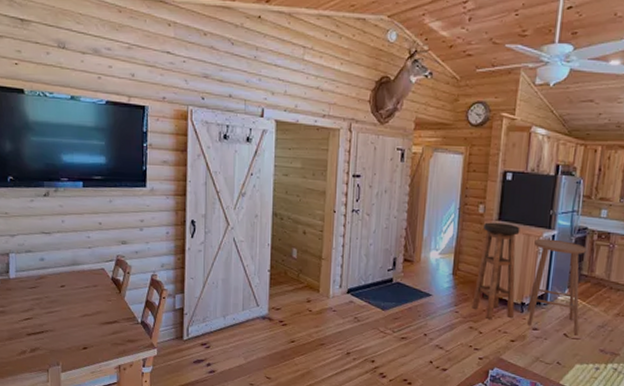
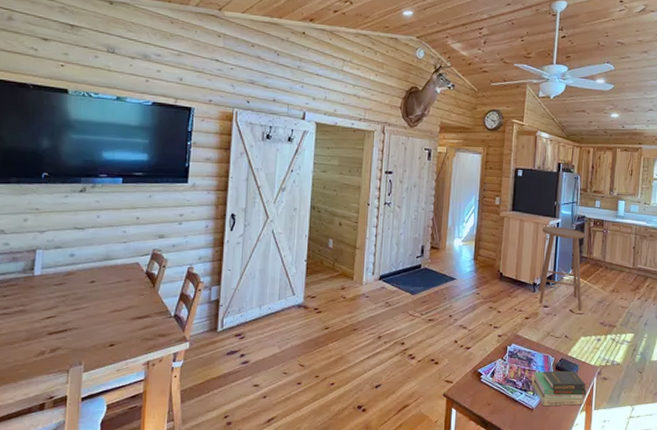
bar stool: present [472,222,520,320] -> none [491,212,531,300]

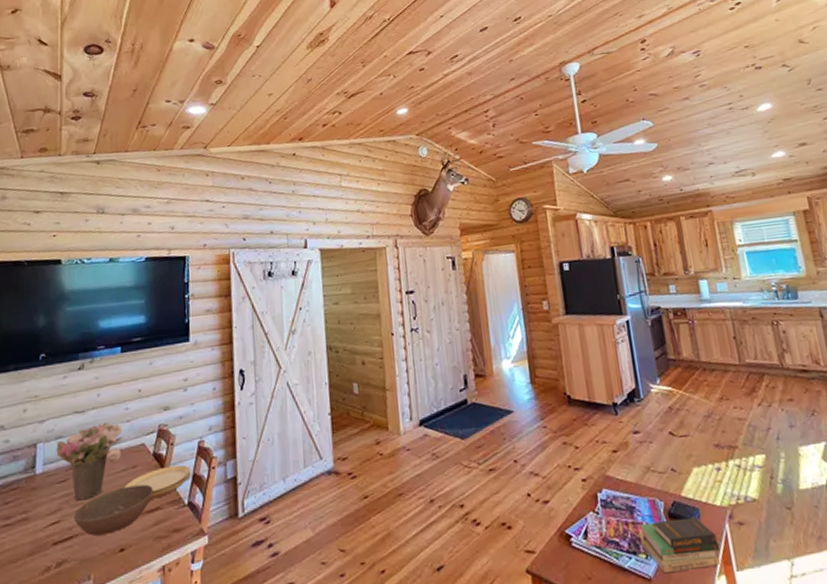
flower bouquet: none [55,240,119,302] -> present [56,422,123,501]
bowl: none [69,295,144,332] -> present [74,484,153,536]
plate: none [117,284,180,309] -> present [124,464,192,499]
stool: present [538,226,585,311] -> none [609,325,686,432]

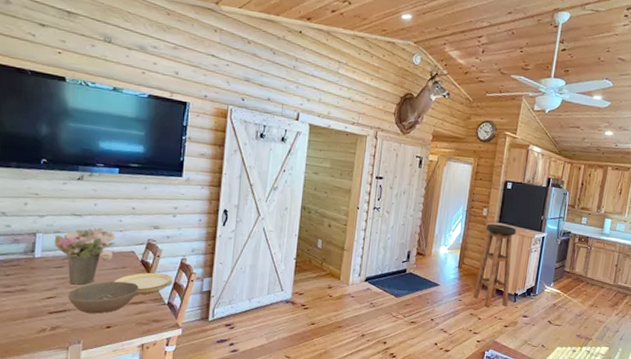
bar stool: none [551,316,608,430] -> present [473,223,517,308]

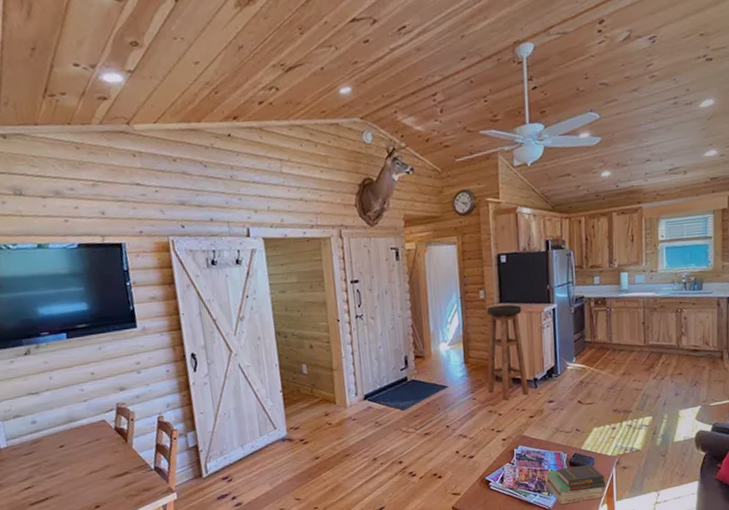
flower bouquet: present [54,228,116,285] -> none [16,402,84,470]
bowl: present [68,281,139,314] -> none [45,454,120,497]
plate: present [113,272,173,295] -> none [90,437,155,466]

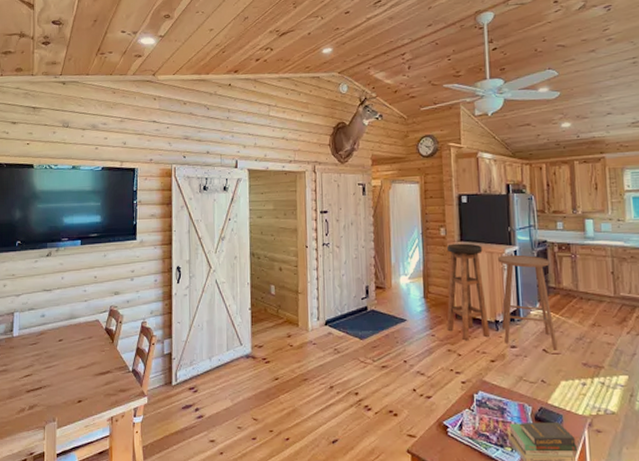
stool: none [537,312,592,401] -> present [498,254,558,350]

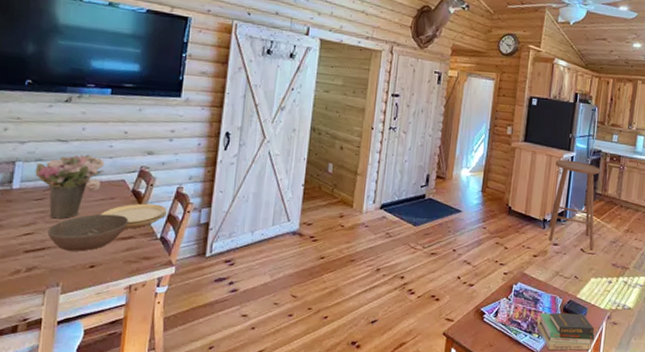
flower bouquet: none [29,300,82,360] -> present [35,154,105,219]
bowl: none [42,352,105,388] -> present [47,214,129,252]
plate: none [82,339,136,364] -> present [100,203,168,229]
bar stool: present [446,243,489,341] -> none [498,143,544,236]

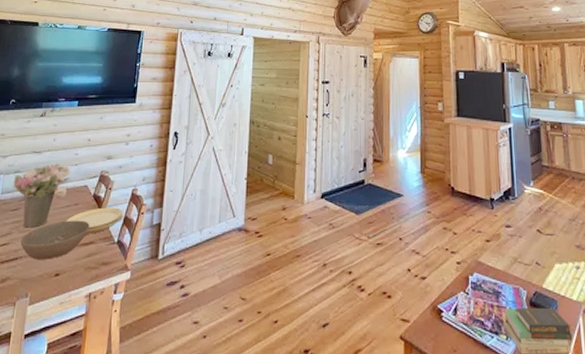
stool: present [548,159,600,251] -> none [493,132,552,231]

